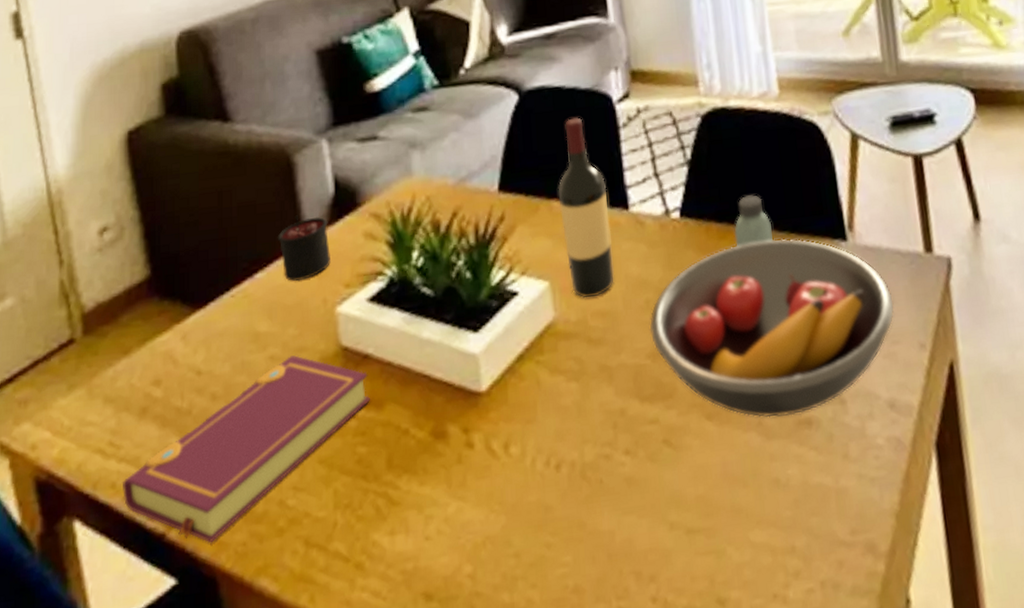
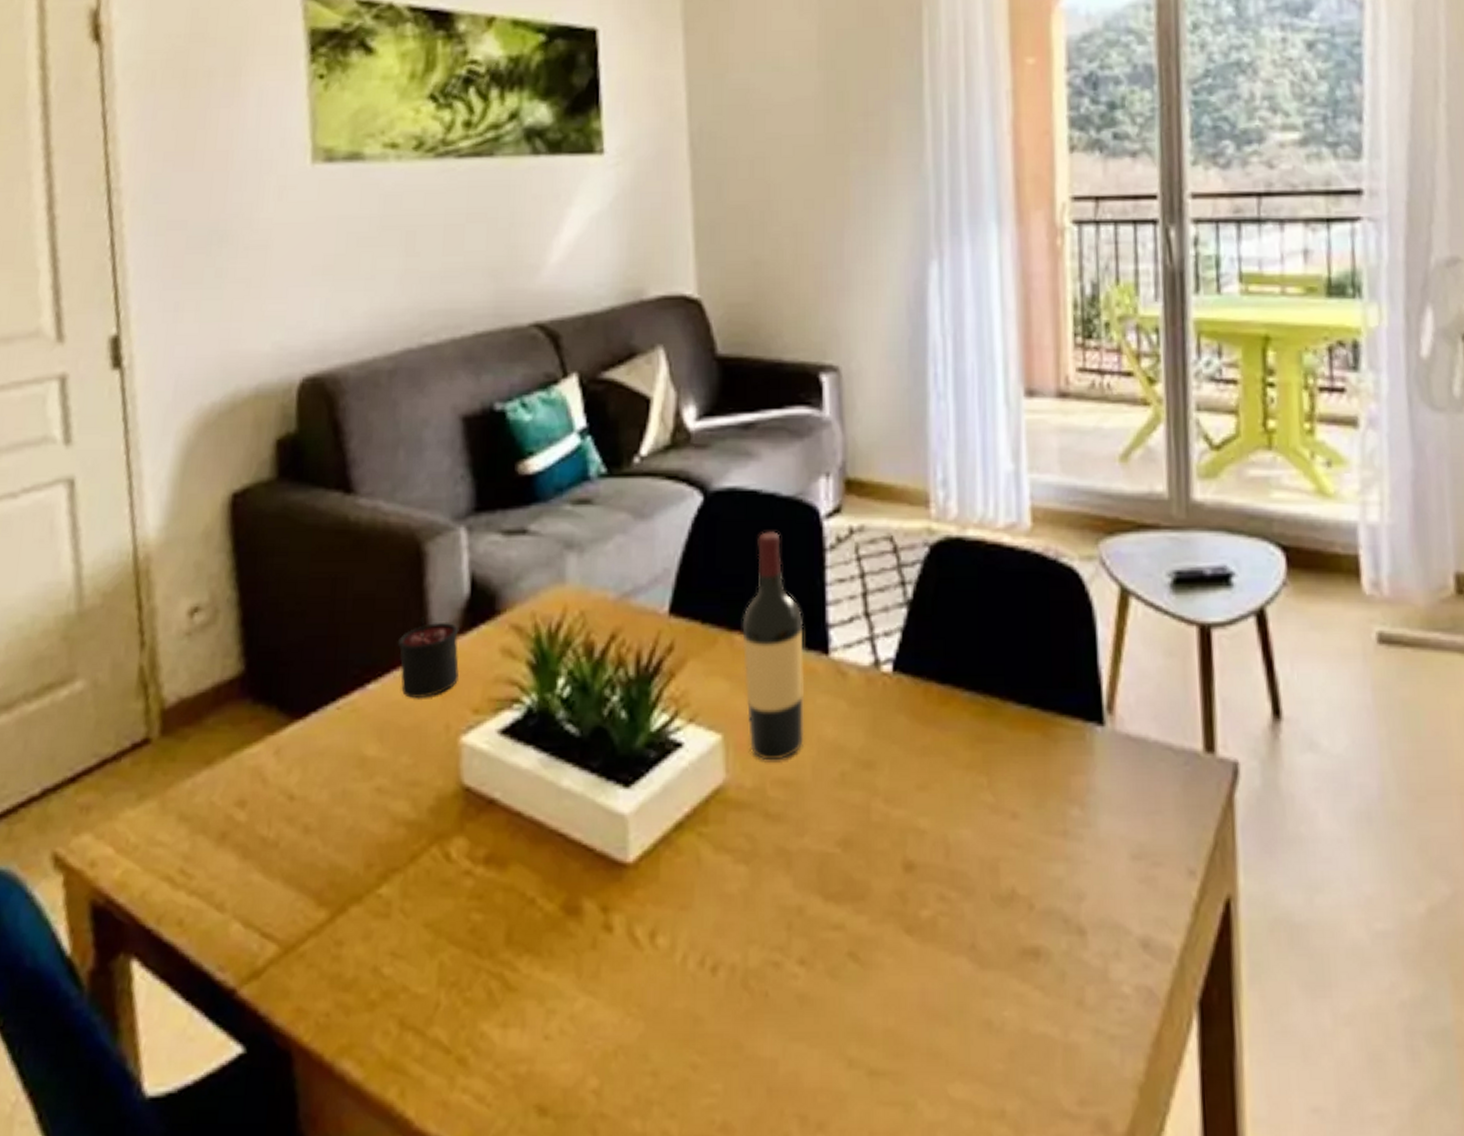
book: present [123,355,370,543] -> none [190,790,492,1009]
fruit bowl: present [649,238,895,418] -> none [842,713,1159,942]
saltshaker: present [734,195,775,247] -> none [959,653,1011,717]

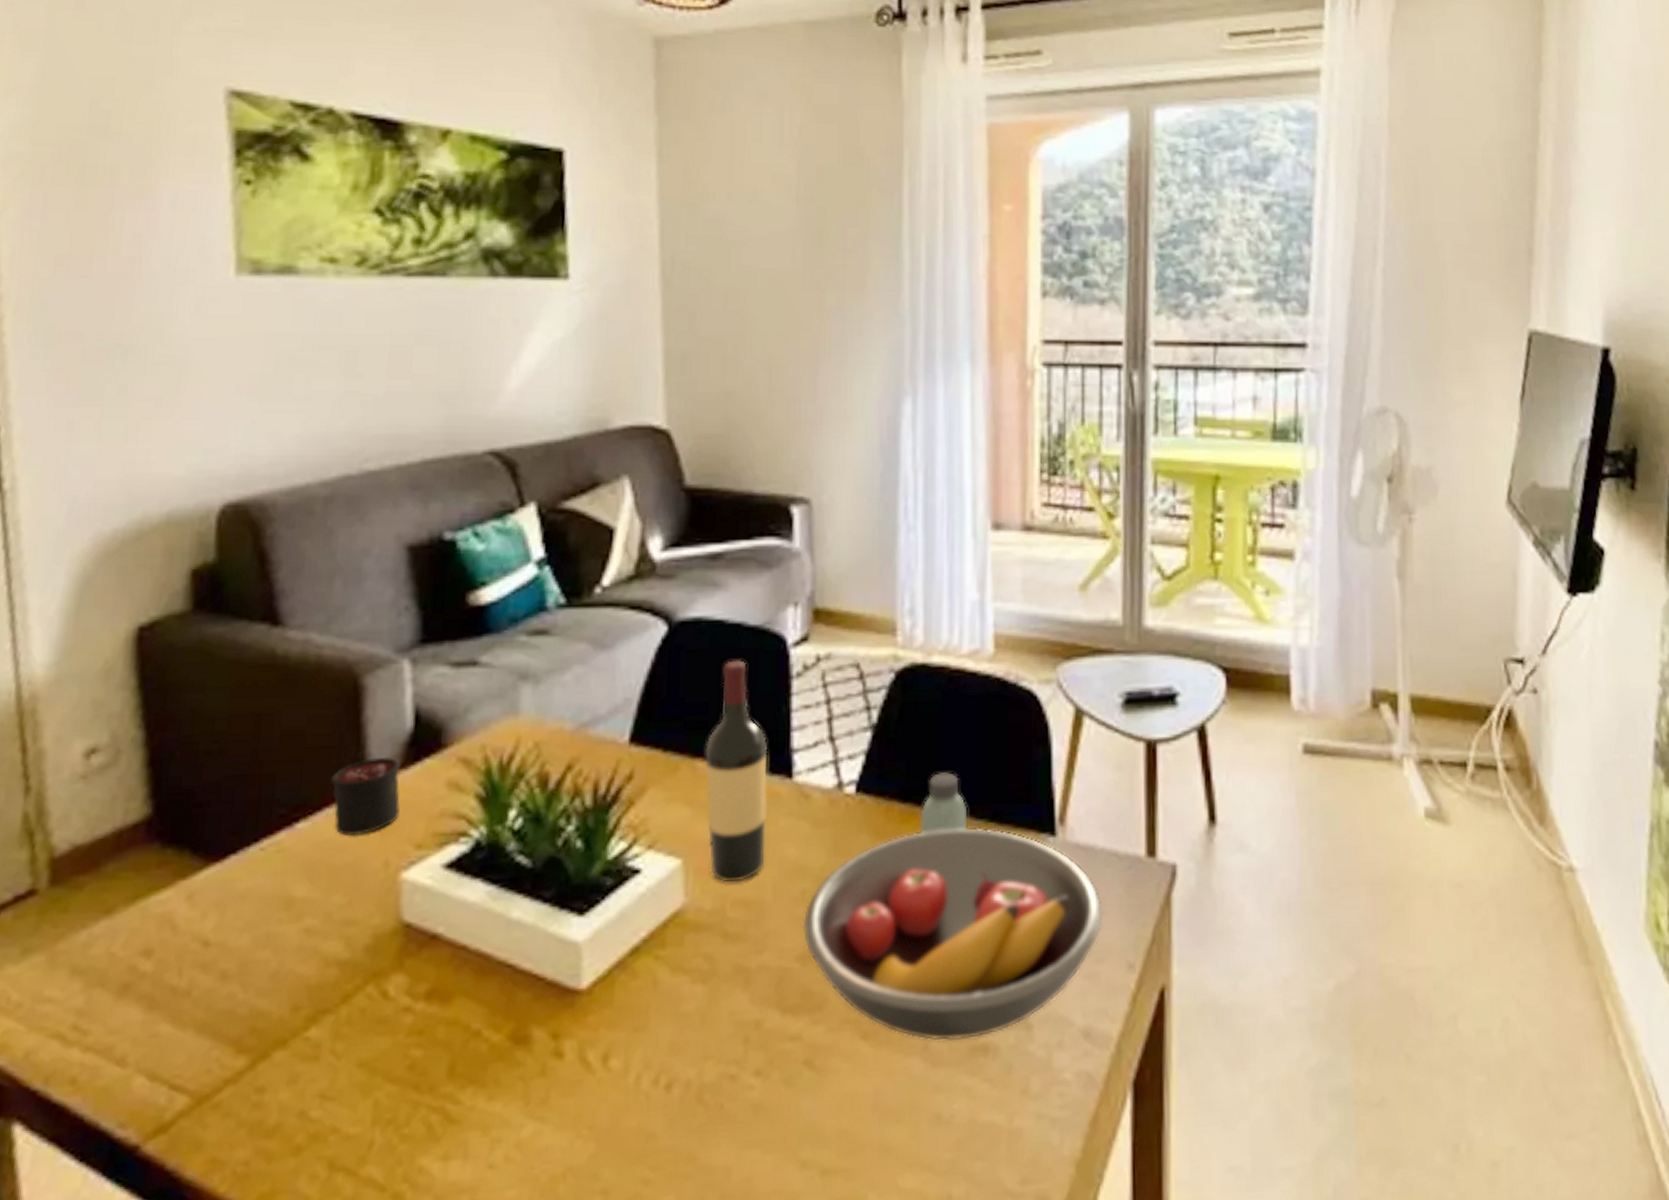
fruit bowl: none [842,713,1159,942] -> present [802,827,1103,1042]
saltshaker: none [959,653,1011,717] -> present [919,772,969,833]

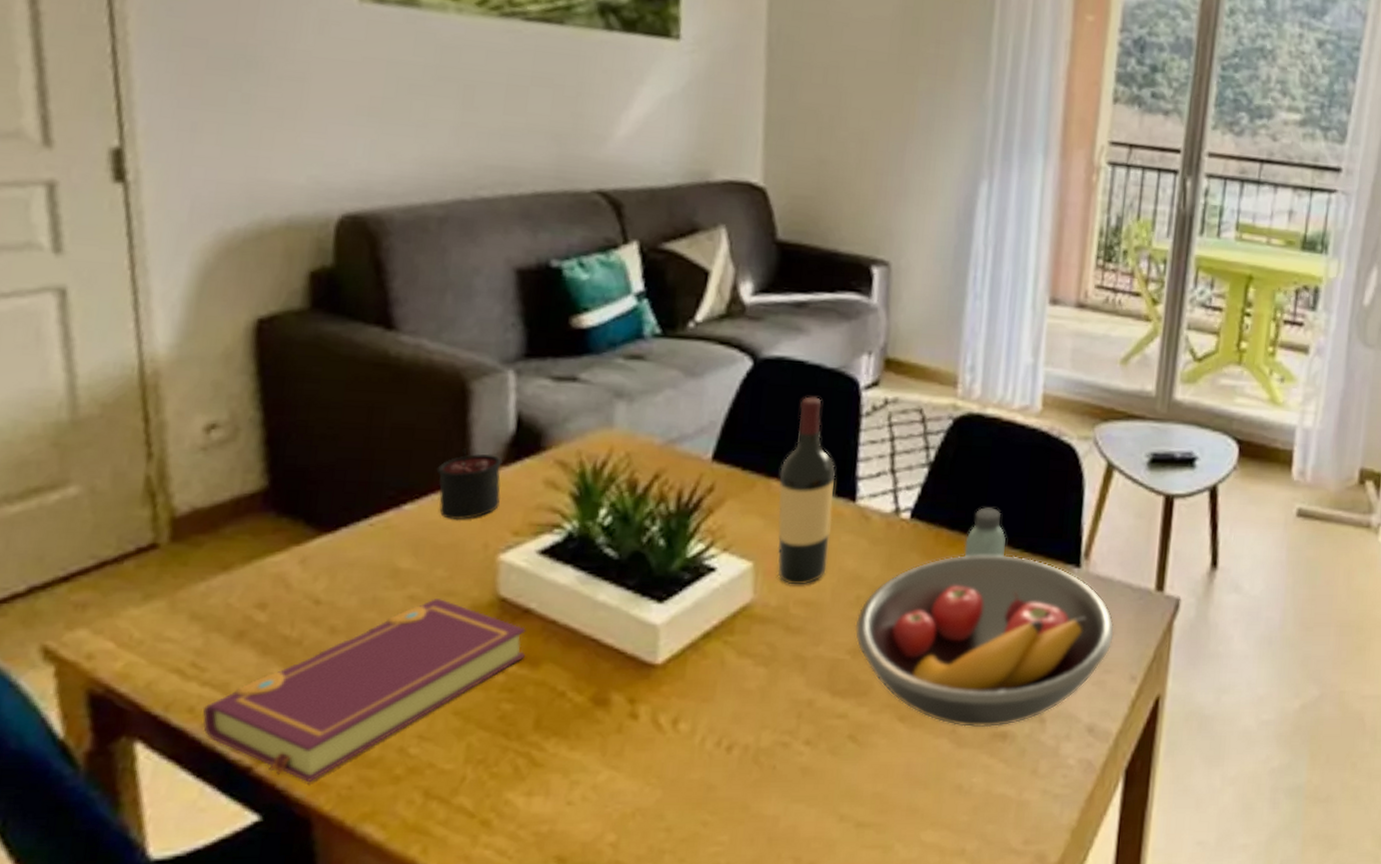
book: none [85,929,434,1161] -> present [202,599,526,783]

